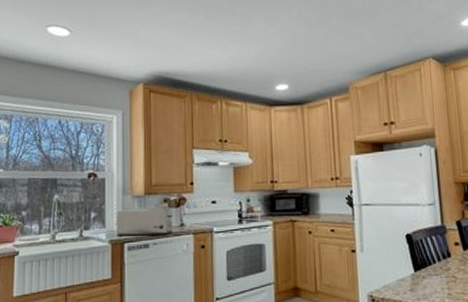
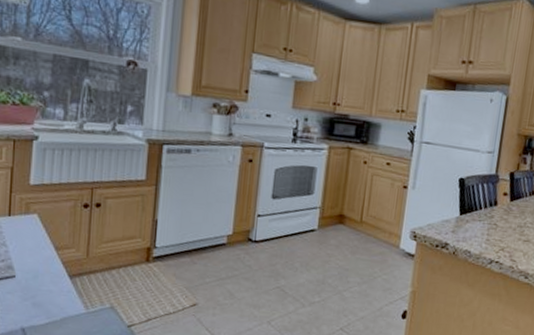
toaster: present [116,207,174,237] -> none [155,107,223,144]

